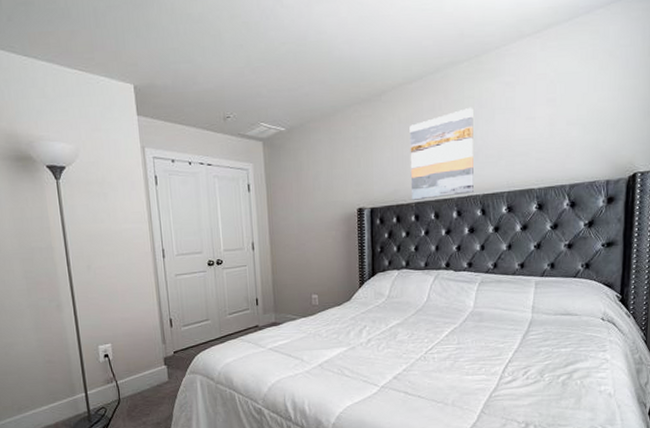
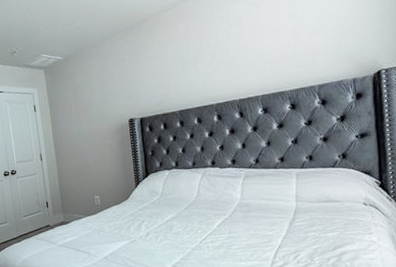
wall art: present [409,107,473,200] -> none [168,26,231,109]

